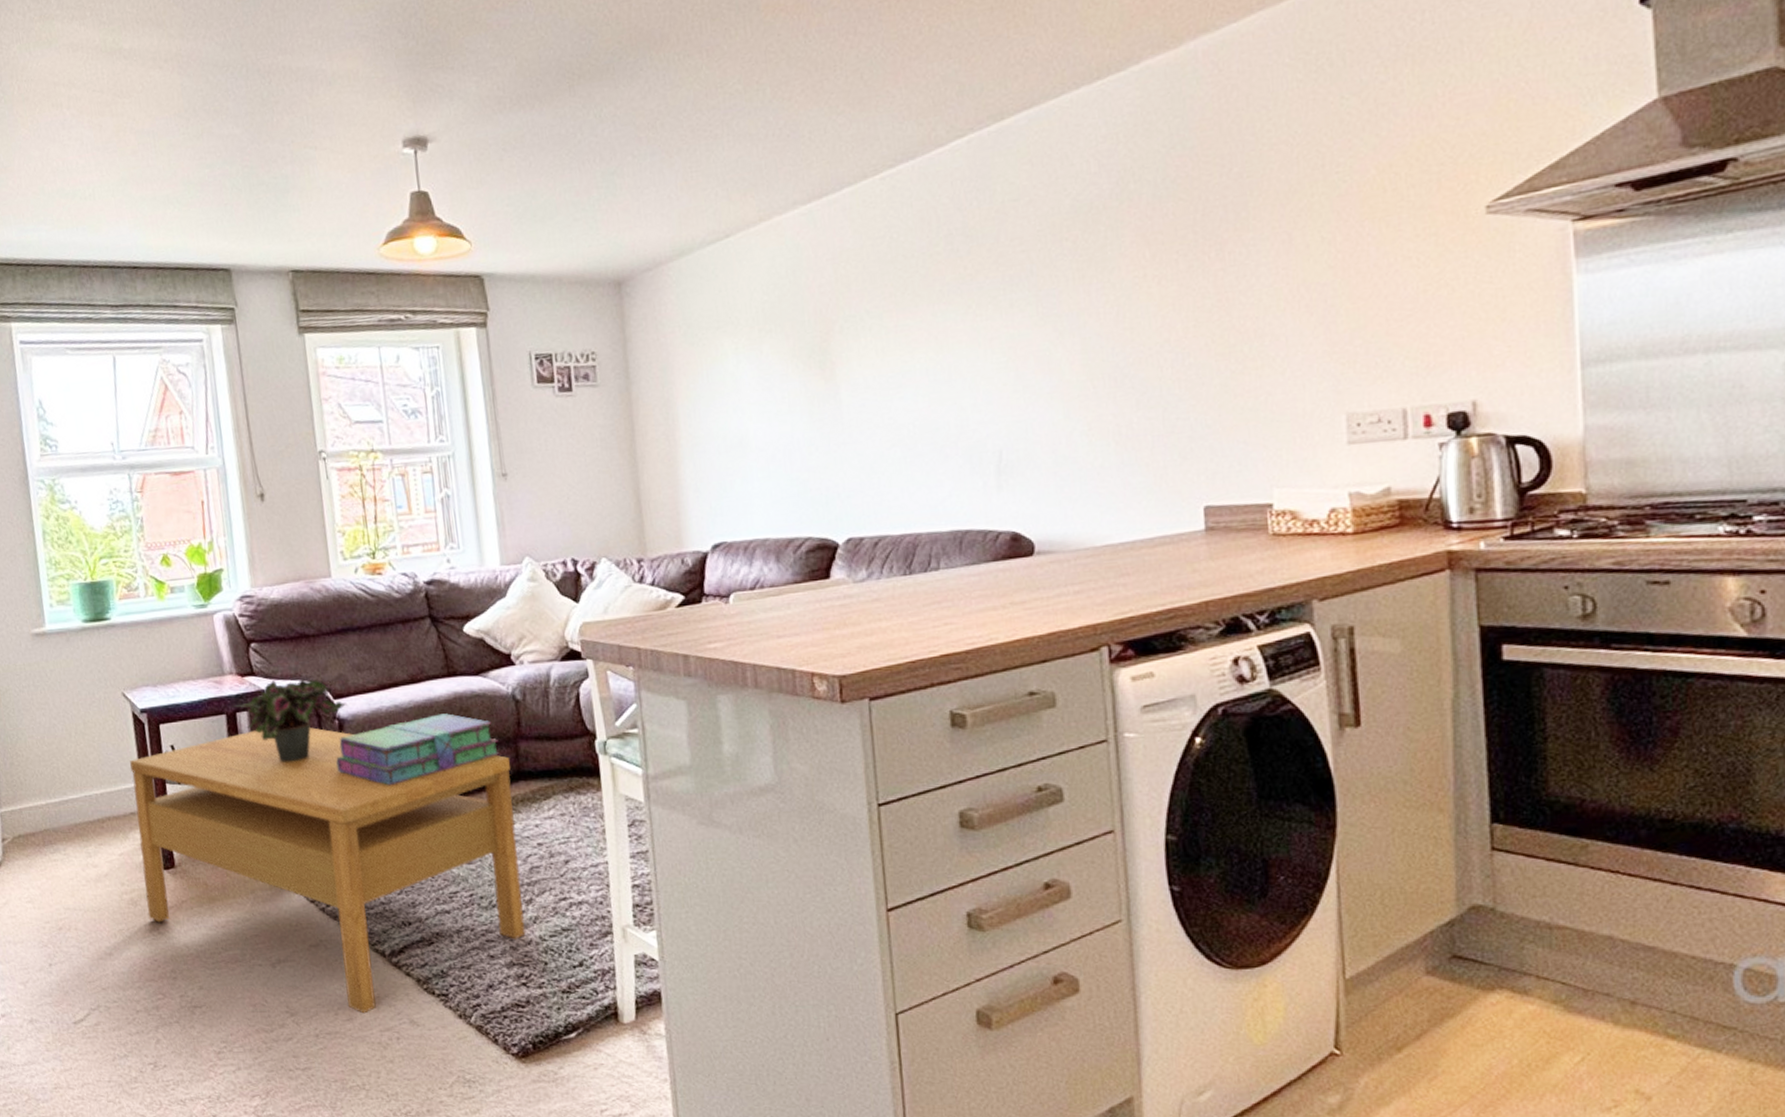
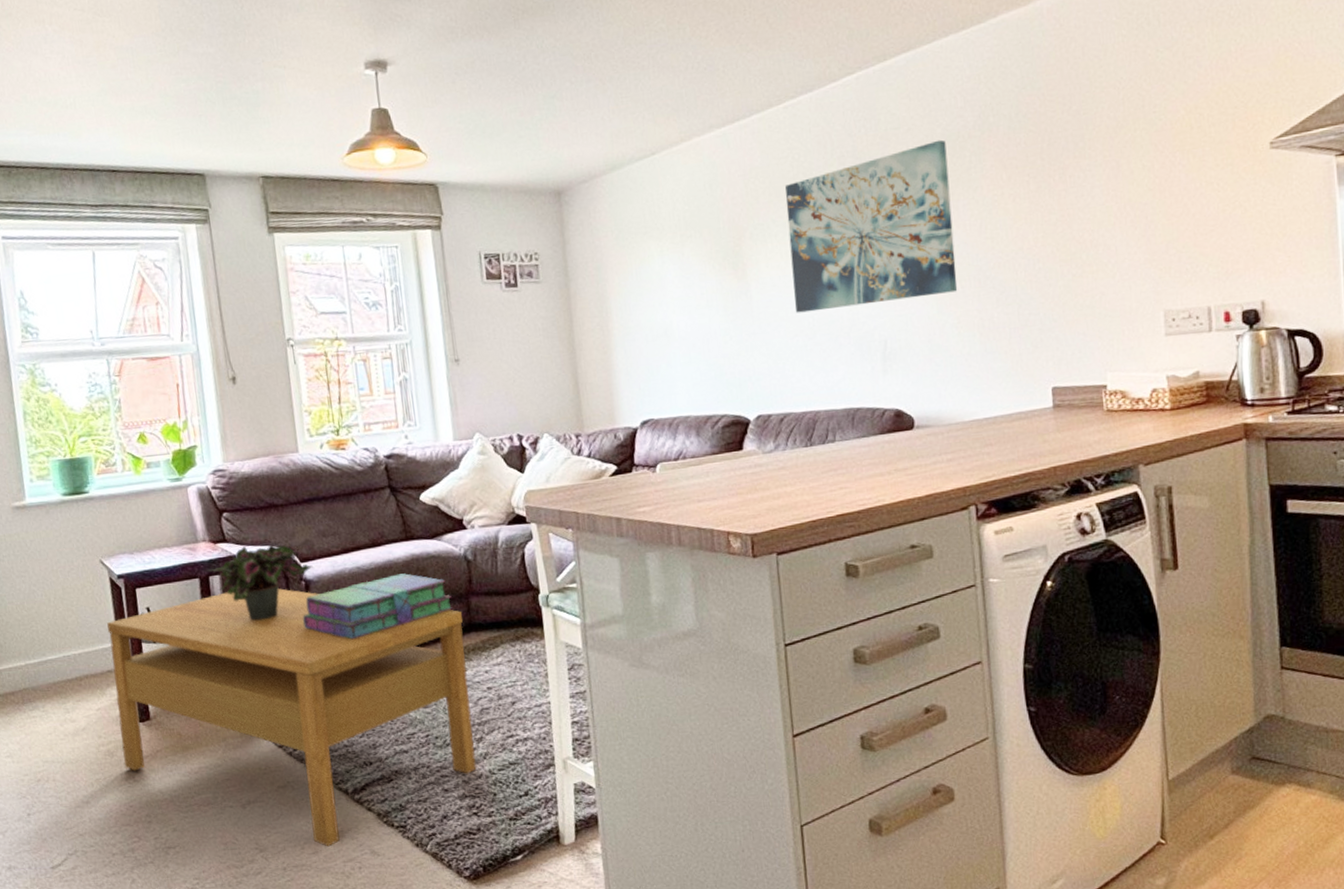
wall art: none [882,212,1089,420] -> present [785,139,958,313]

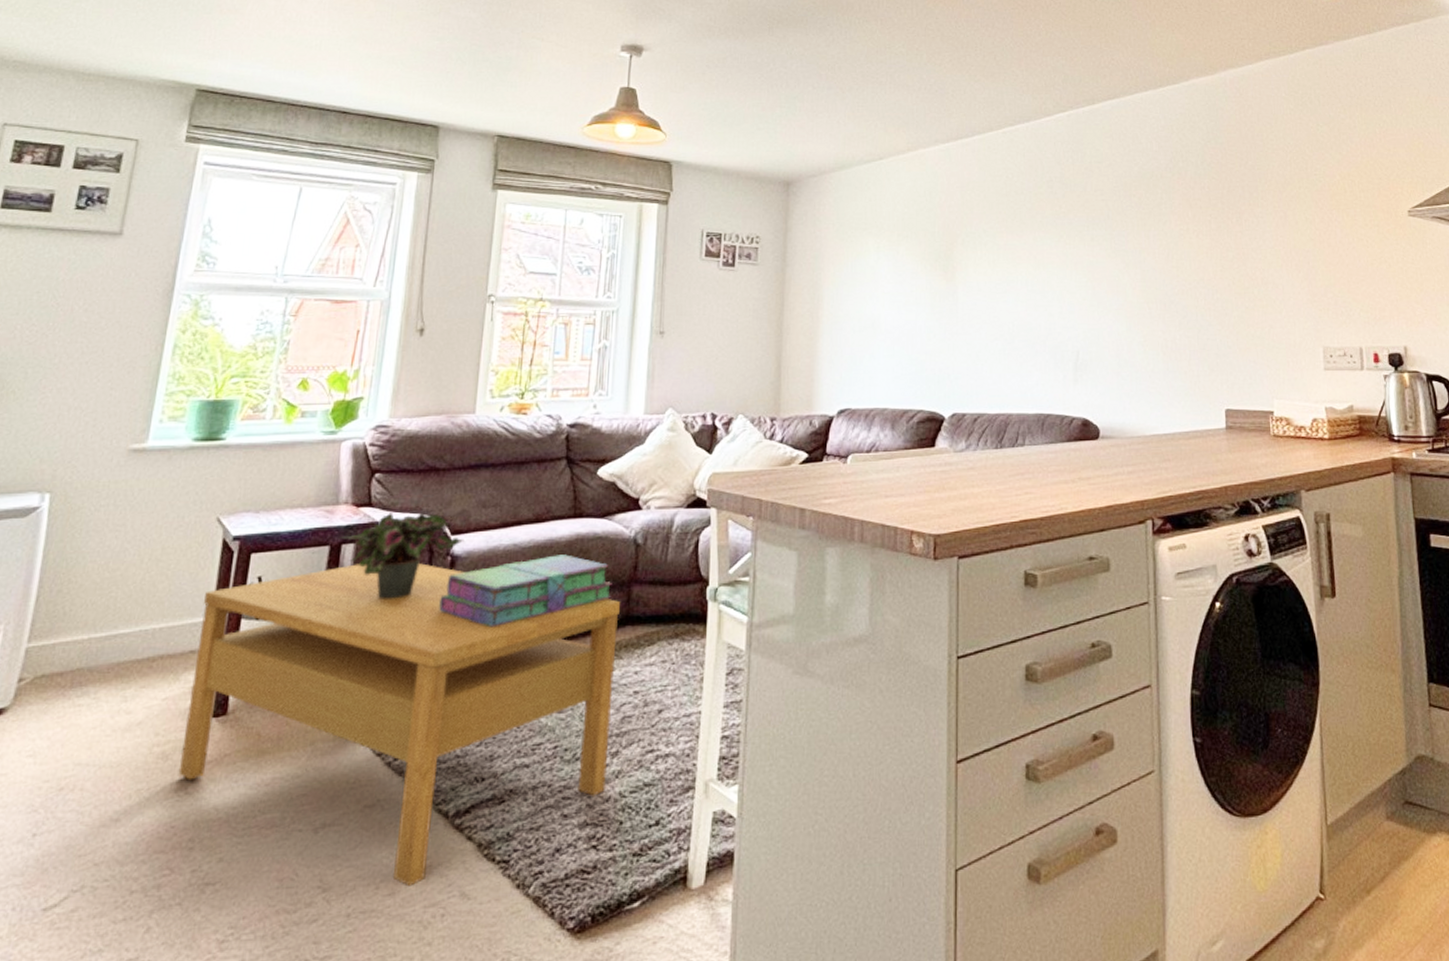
wall art: present [785,139,958,313] -> none [997,176,1146,318]

